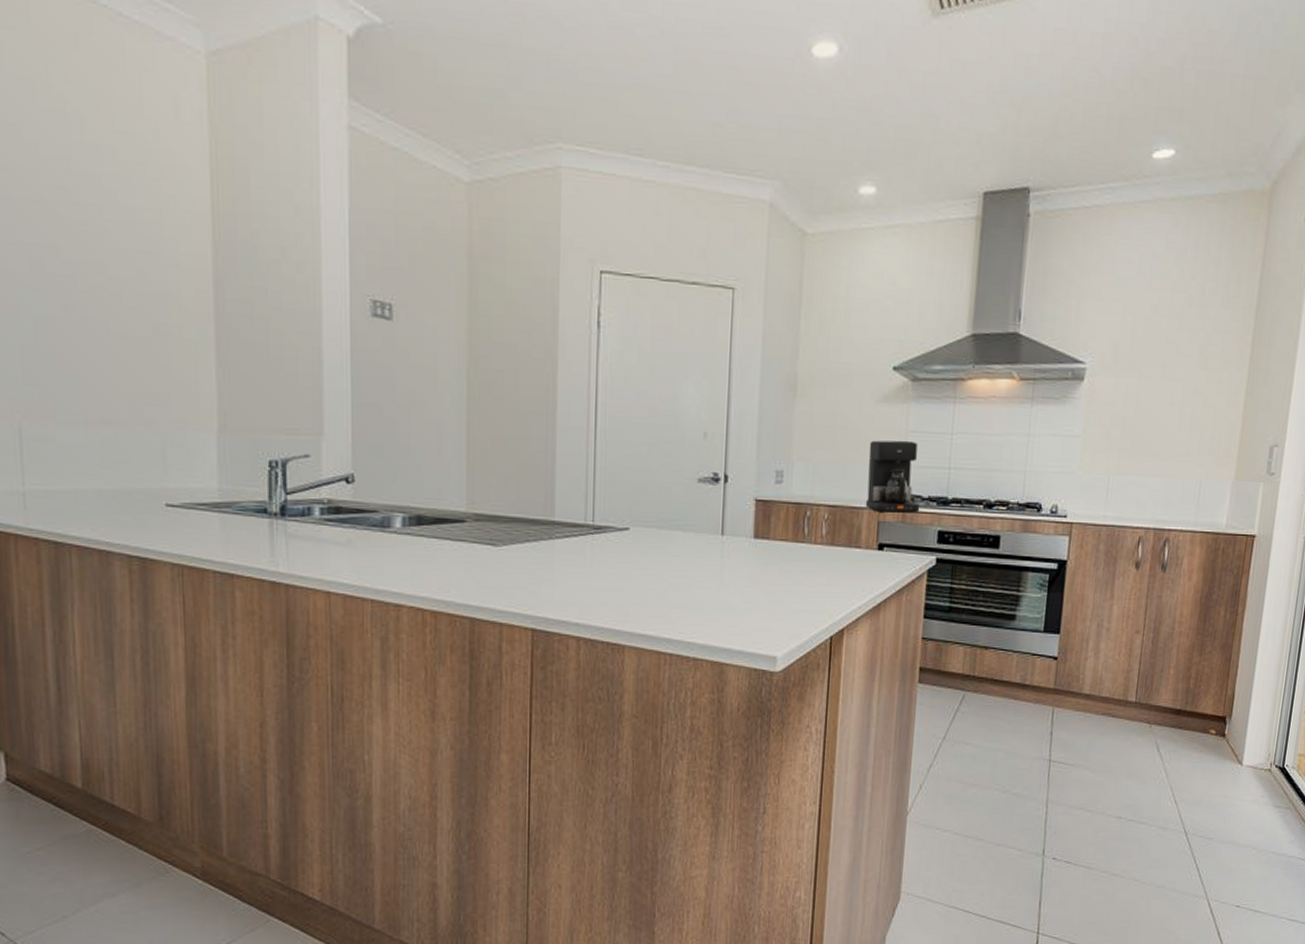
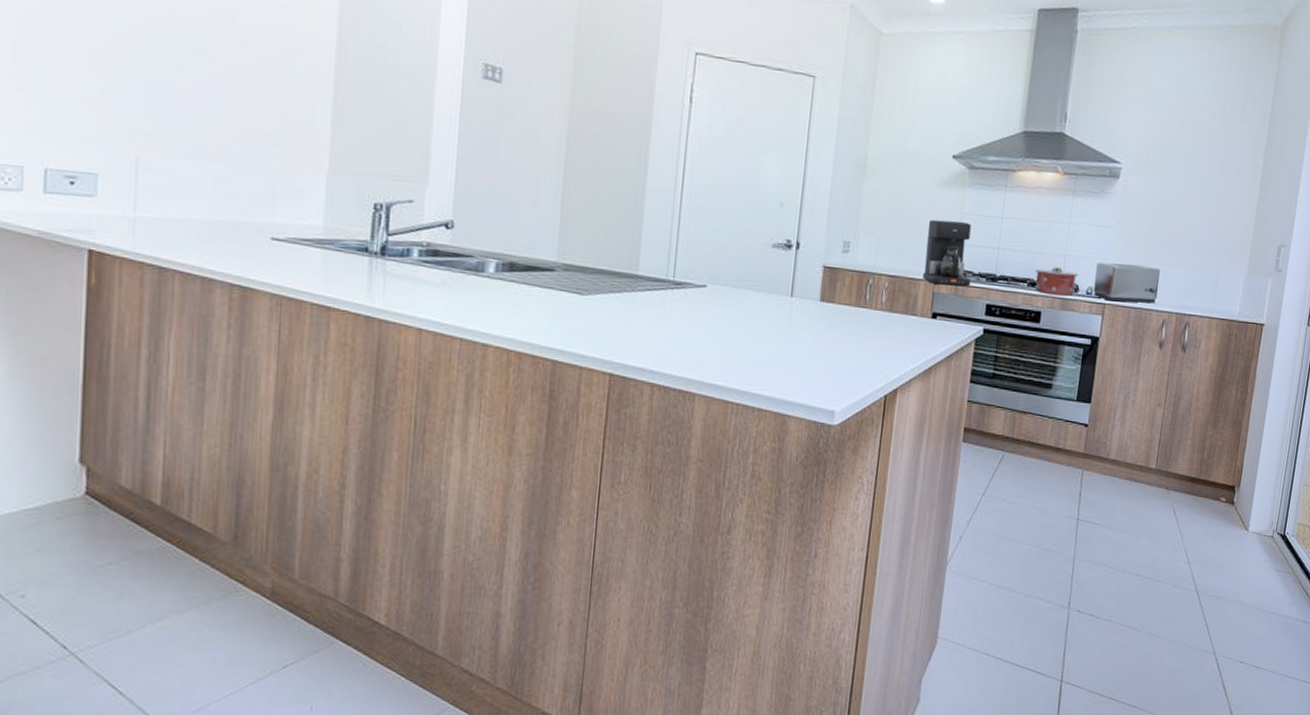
casserole: none [991,484,1042,518] -> present [1034,266,1079,297]
toaster: none [1058,476,1134,520] -> present [1093,262,1160,304]

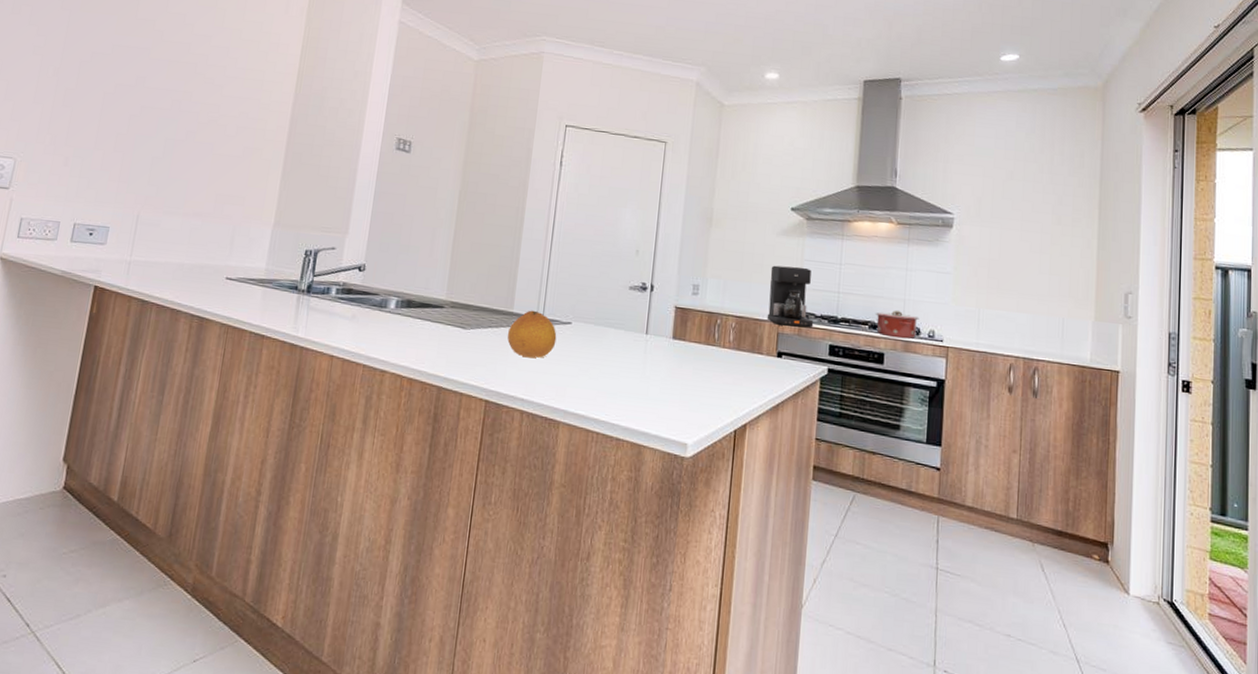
fruit: none [632,272,690,326] -> present [507,310,557,358]
toaster: present [1093,262,1160,304] -> none [935,306,1003,348]

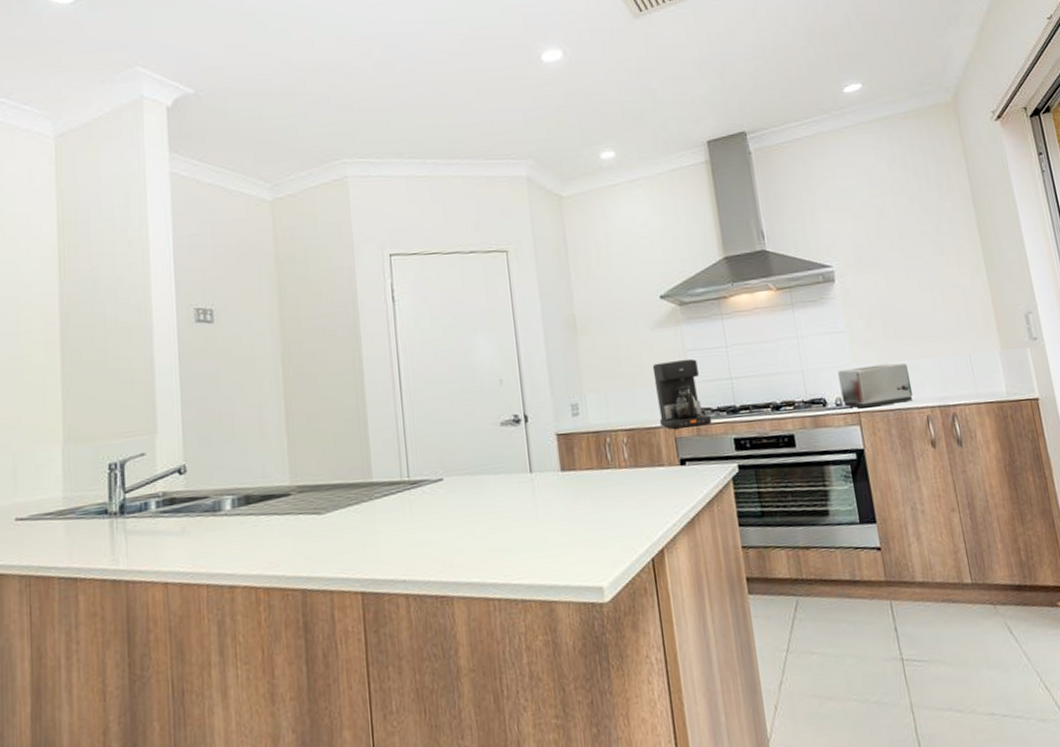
fruit: present [507,310,557,358] -> none [371,474,430,531]
casserole: present [875,310,920,340] -> none [774,383,823,416]
toaster: none [935,306,1003,348] -> present [838,363,913,408]

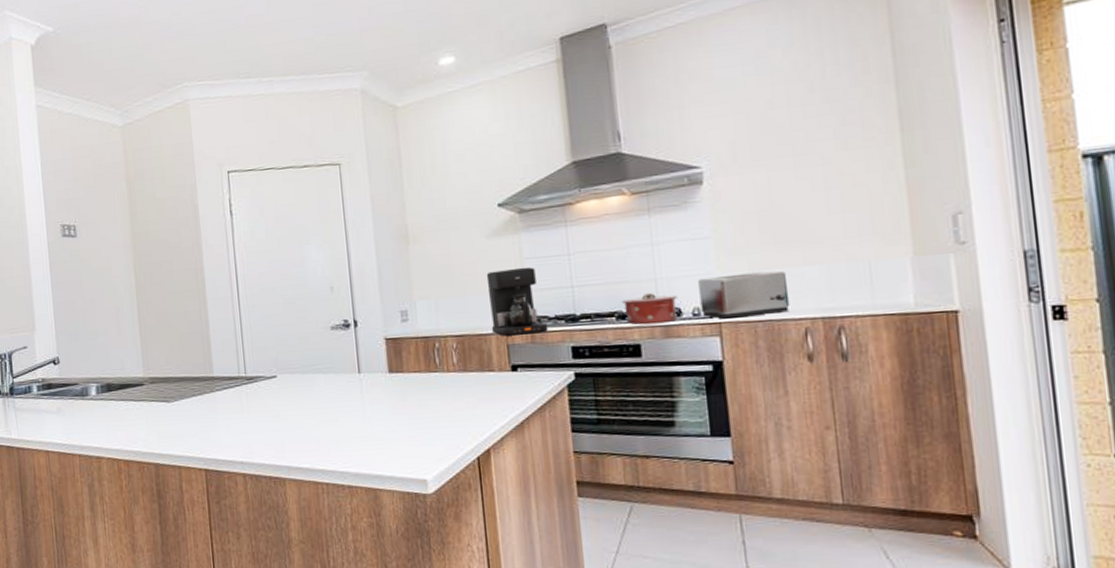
casserole: none [774,383,823,416] -> present [621,292,678,326]

